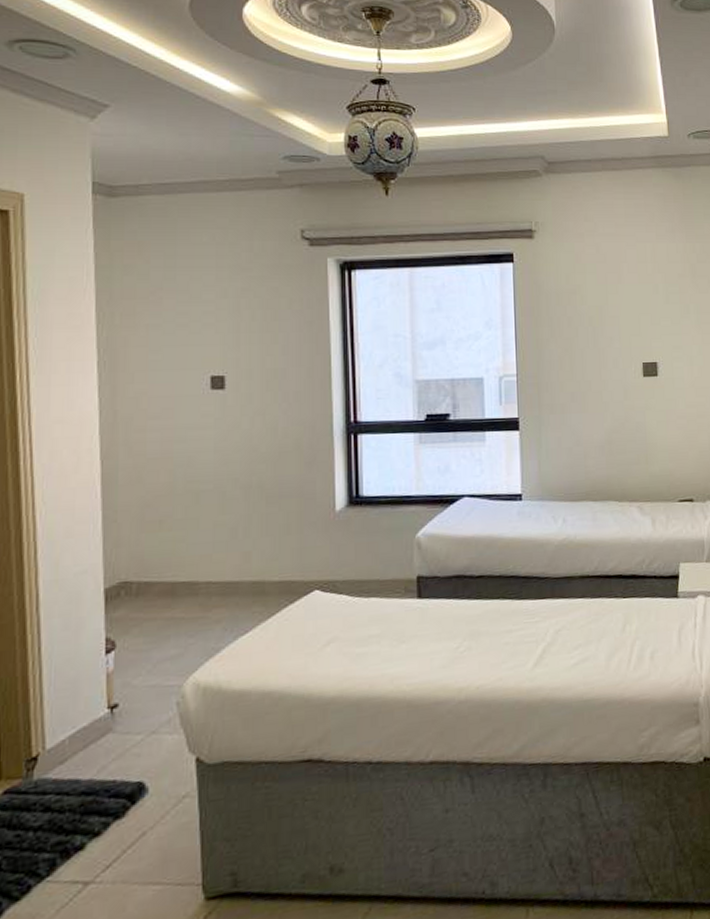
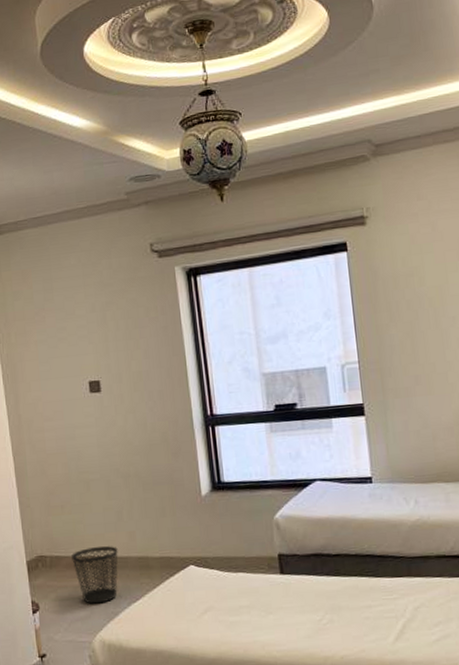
wastebasket: none [166,568,227,639] -> present [71,545,118,604]

